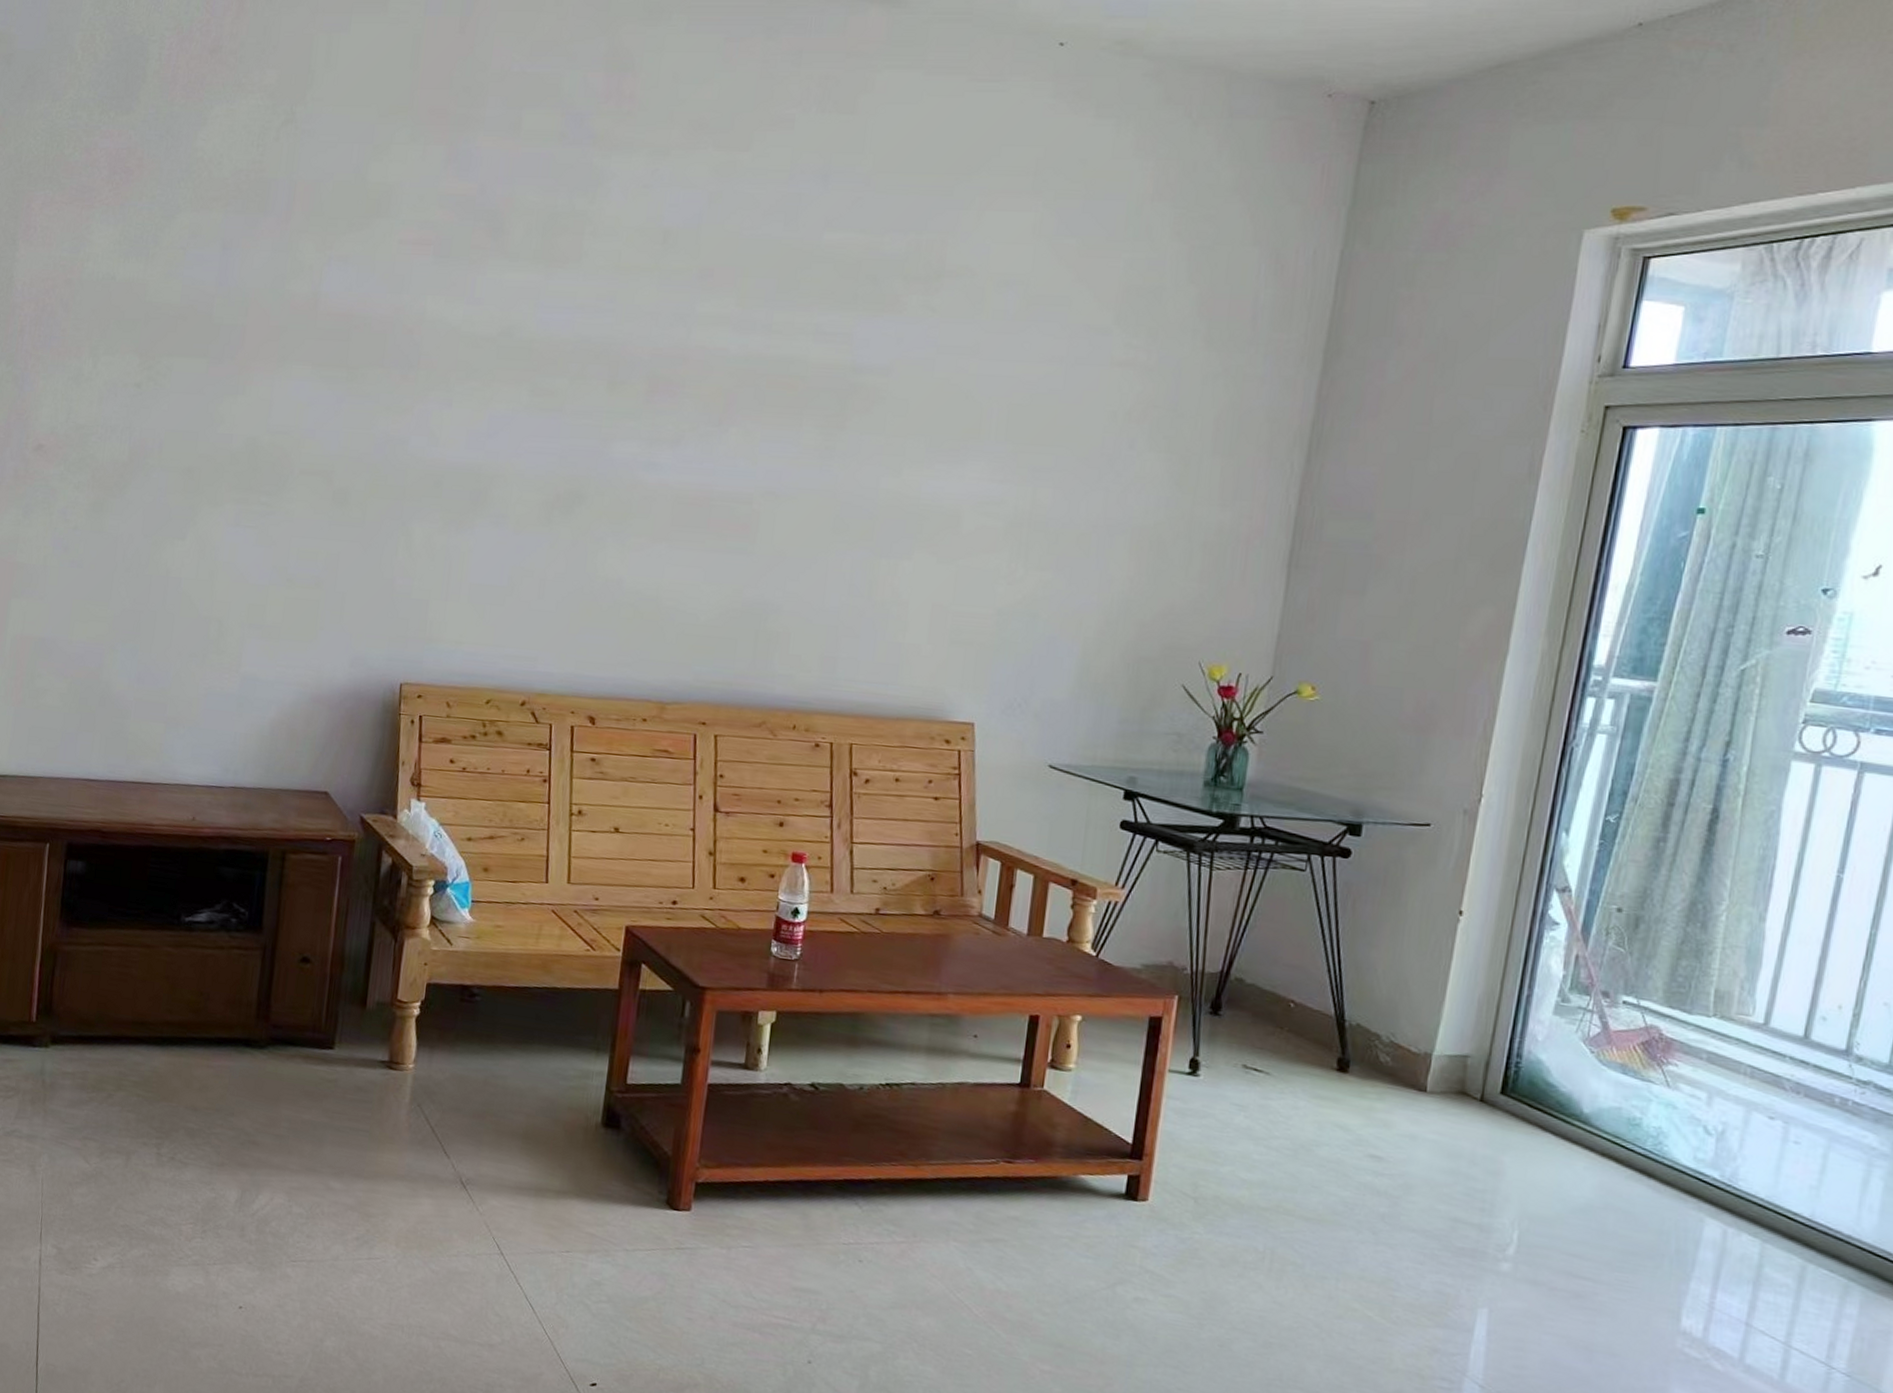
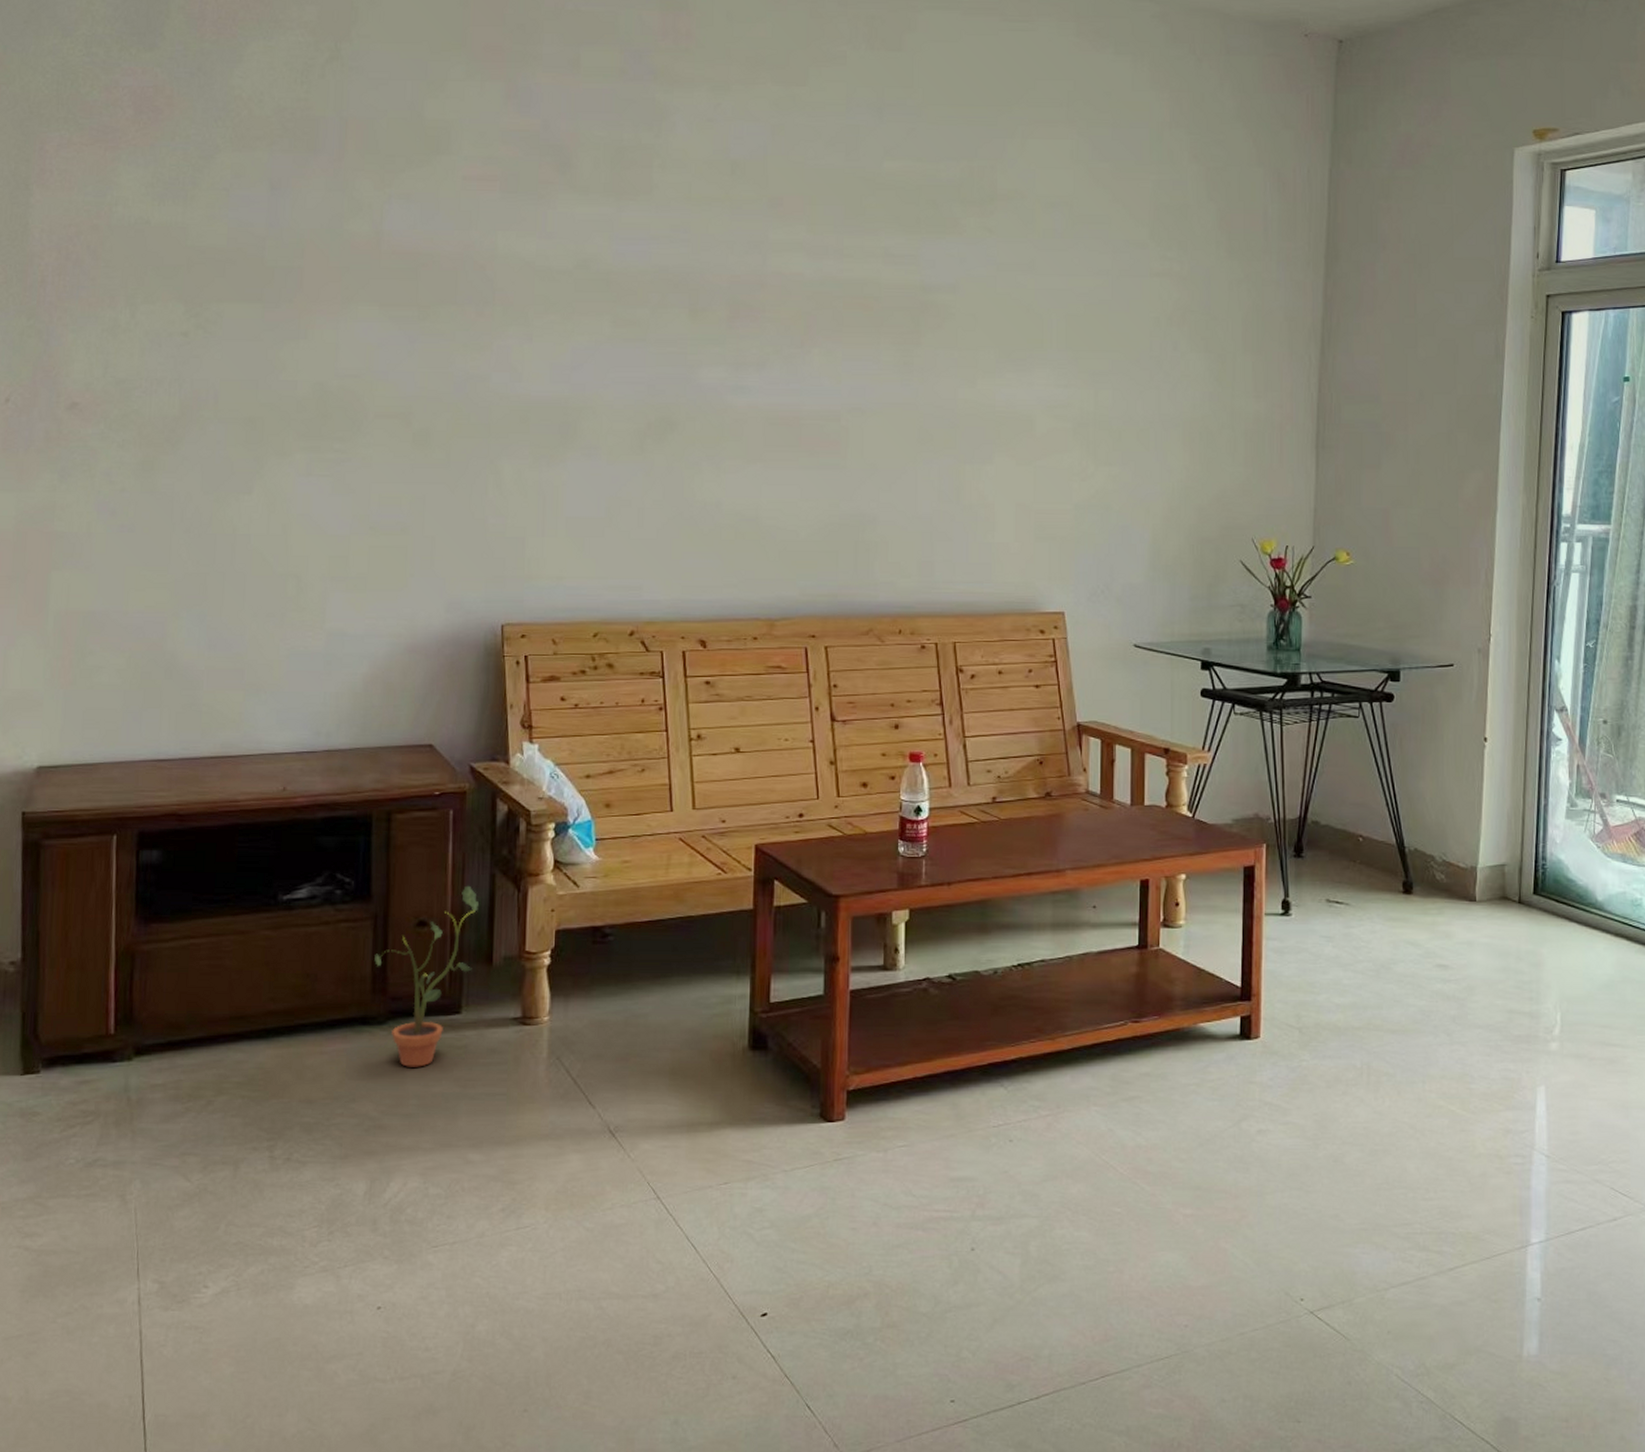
potted plant: none [261,929,358,1094] -> present [375,885,479,1067]

